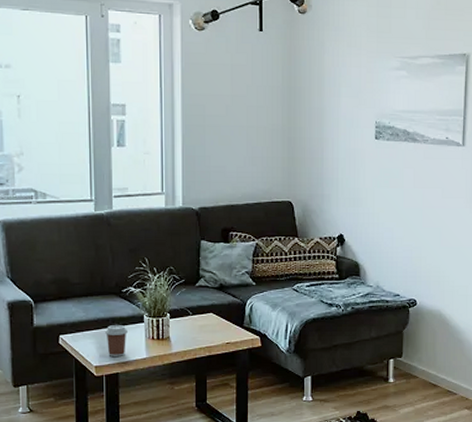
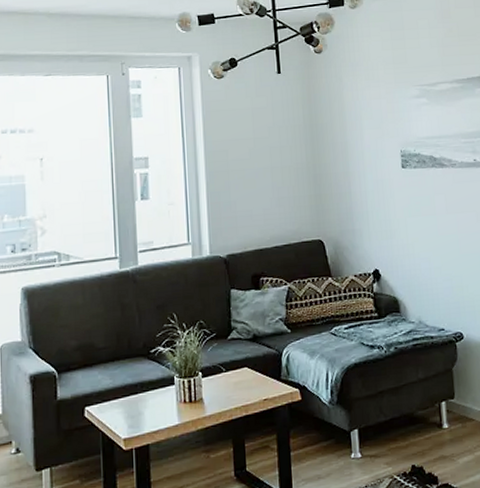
coffee cup: present [104,325,127,356] -> none [132,389,157,426]

